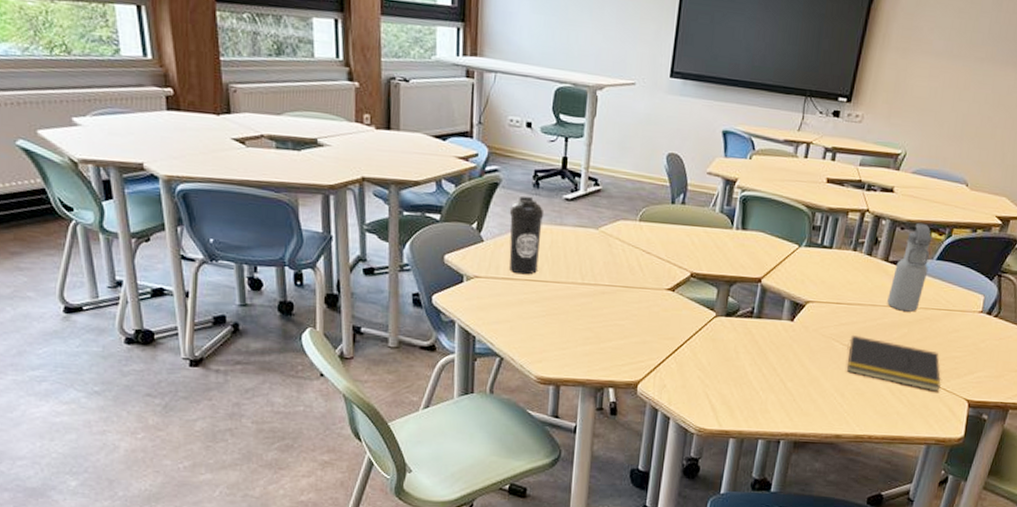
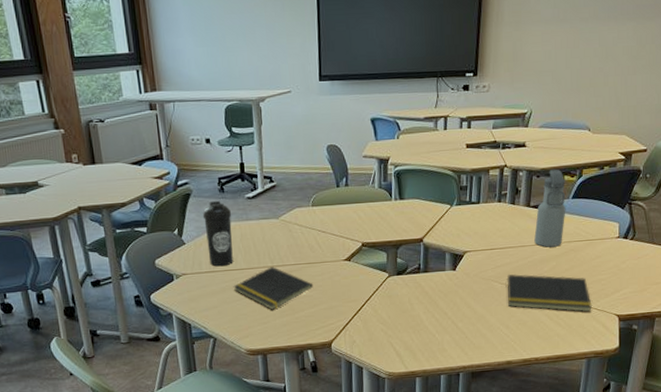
notepad: none [532,284,627,335] -> present [233,267,314,310]

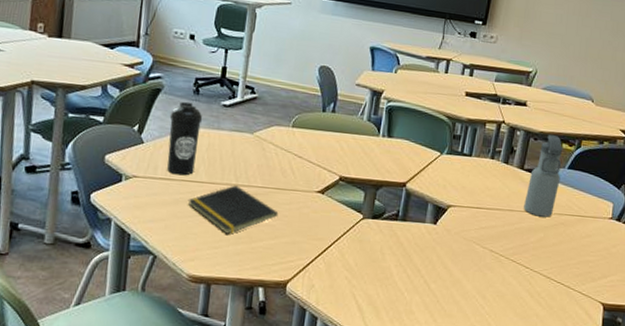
notepad: present [505,274,592,312] -> none [487,238,577,295]

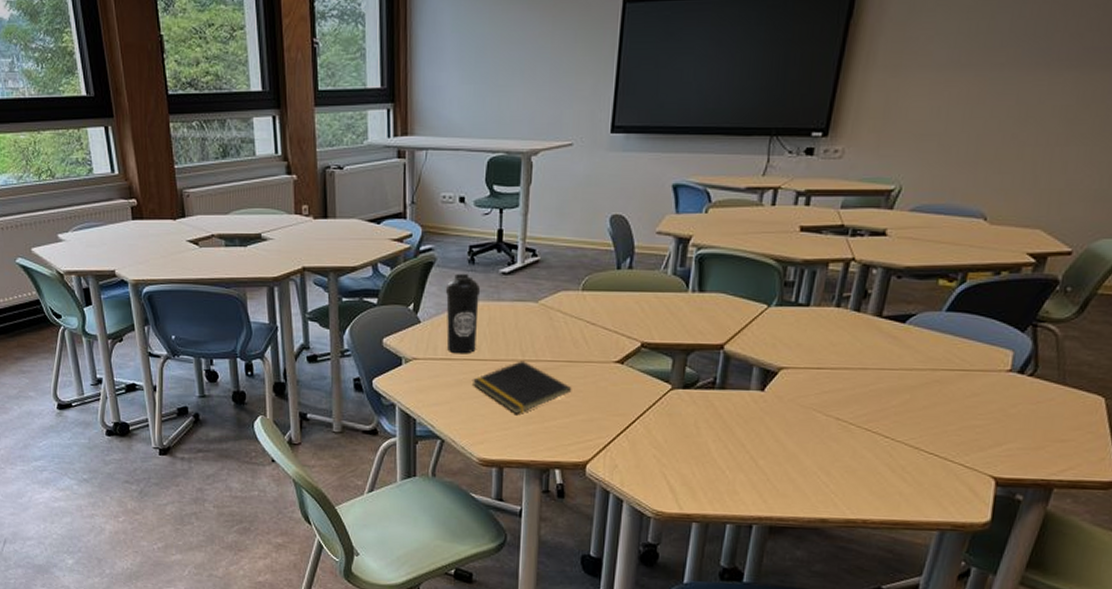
water bottle: present [524,134,563,217] -> none [882,268,940,374]

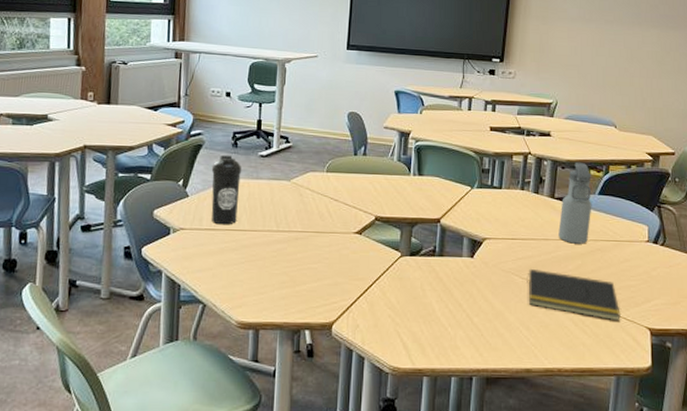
notepad: present [471,361,572,414] -> none [232,231,319,279]
notepad: none [832,403,957,468] -> present [527,268,621,321]
water bottle: none [882,268,940,374] -> present [558,162,592,244]

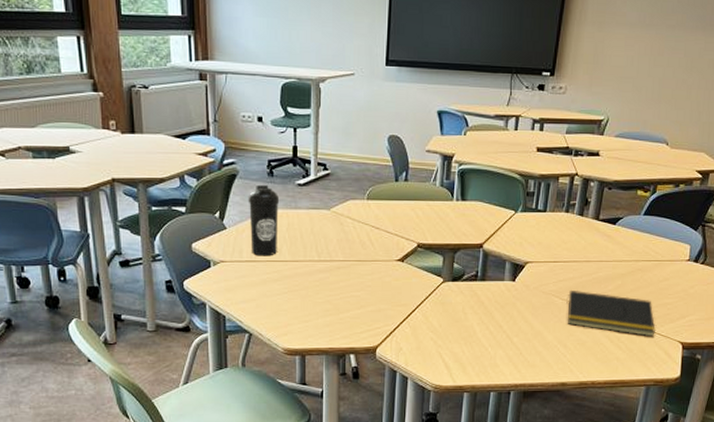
water bottle: present [558,162,592,244] -> none [600,182,638,265]

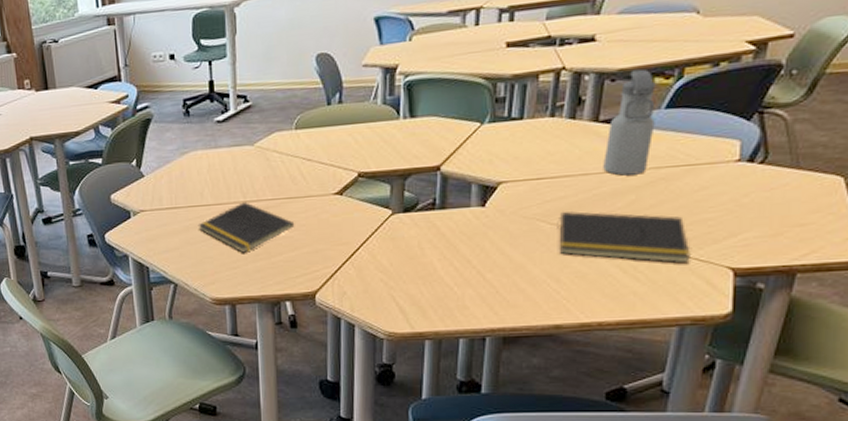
water bottle: present [248,184,280,256] -> none [164,125,199,202]
notepad: none [274,261,362,308] -> present [197,202,295,253]
water bottle: none [600,182,638,265] -> present [603,69,656,176]

